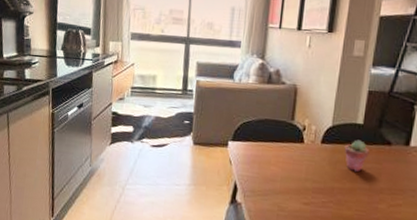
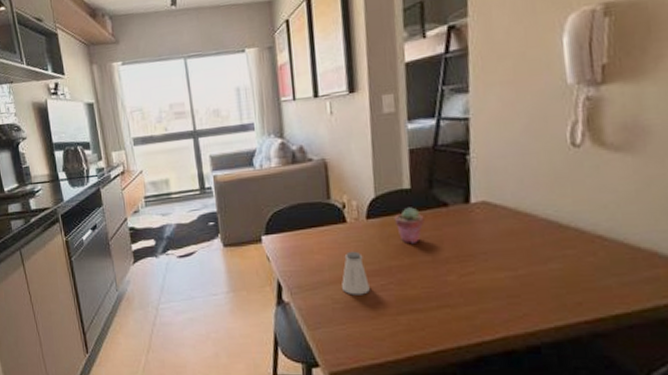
saltshaker: none [289,168,313,208] -> present [342,251,370,295]

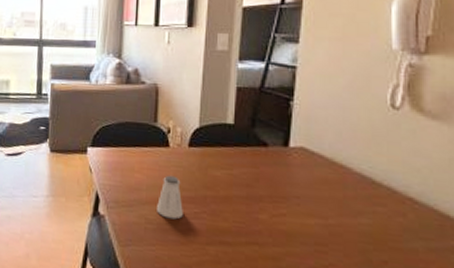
potted succulent: present [394,207,425,244] -> none [214,141,243,177]

